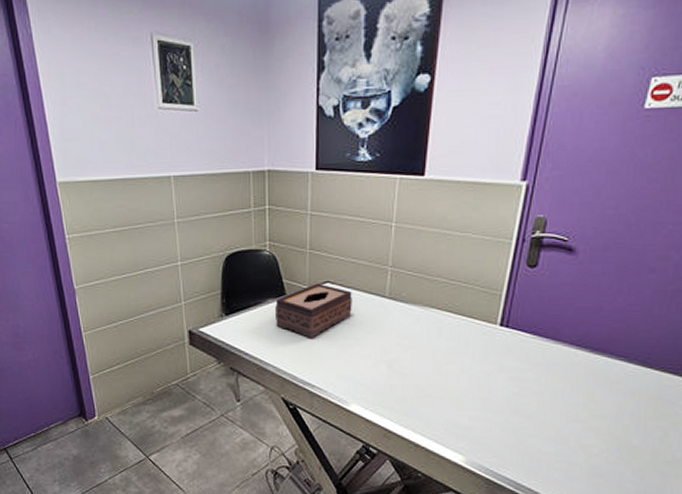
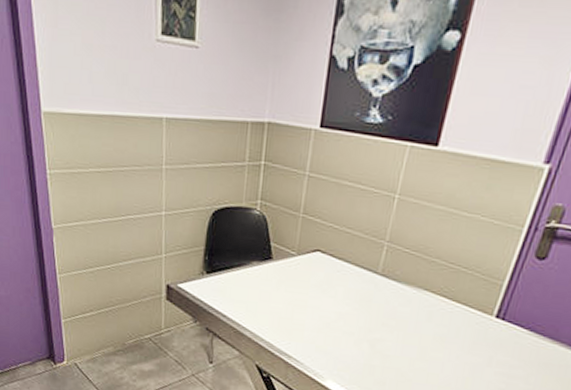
tissue box: present [275,283,352,338] -> none [258,250,343,308]

